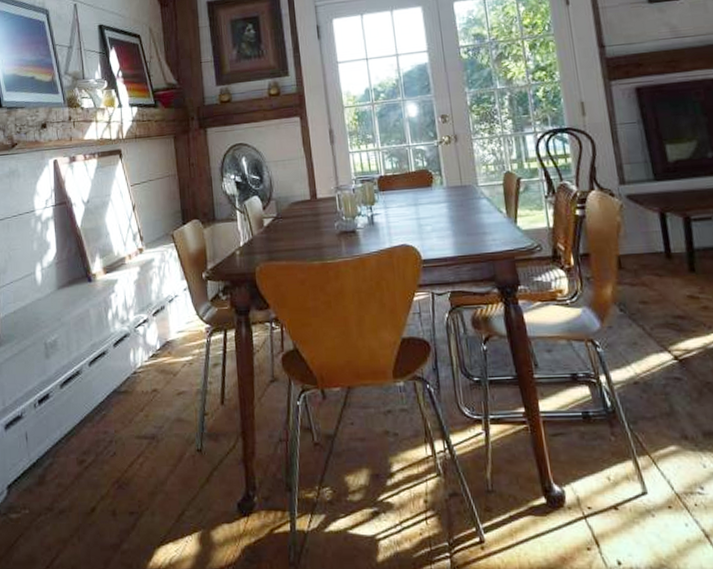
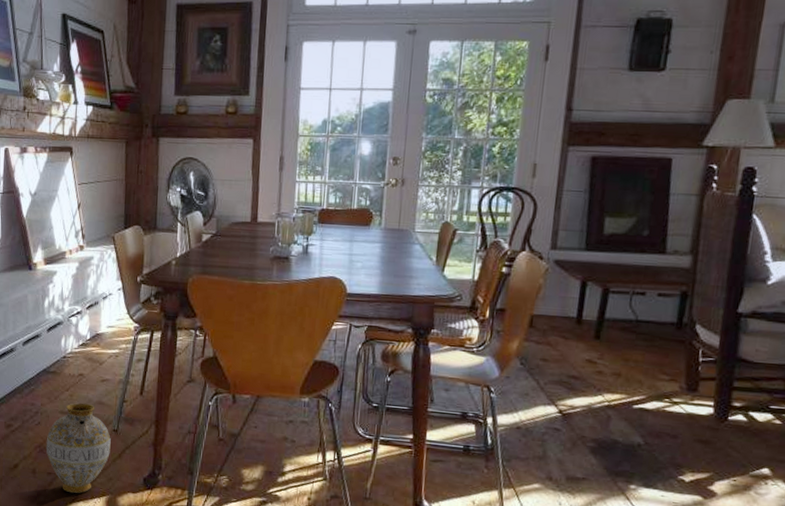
ceramic jug: none [124,422,197,534] -> present [46,402,111,494]

